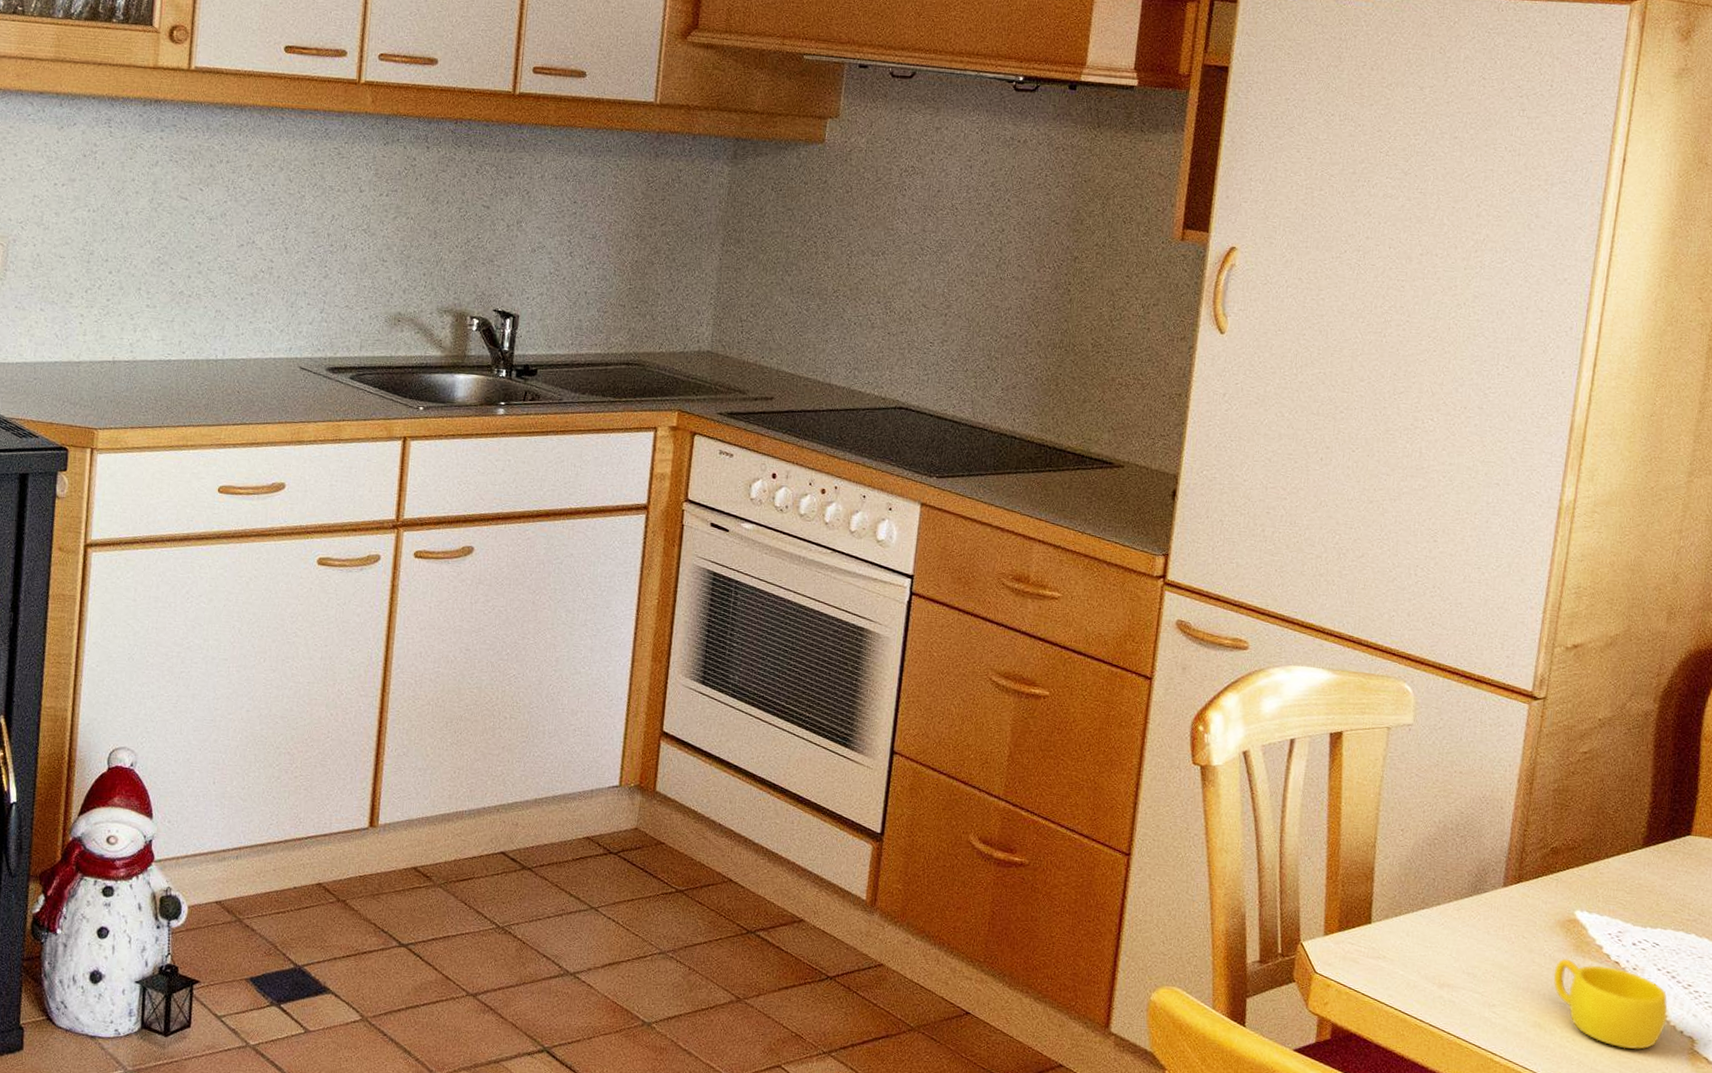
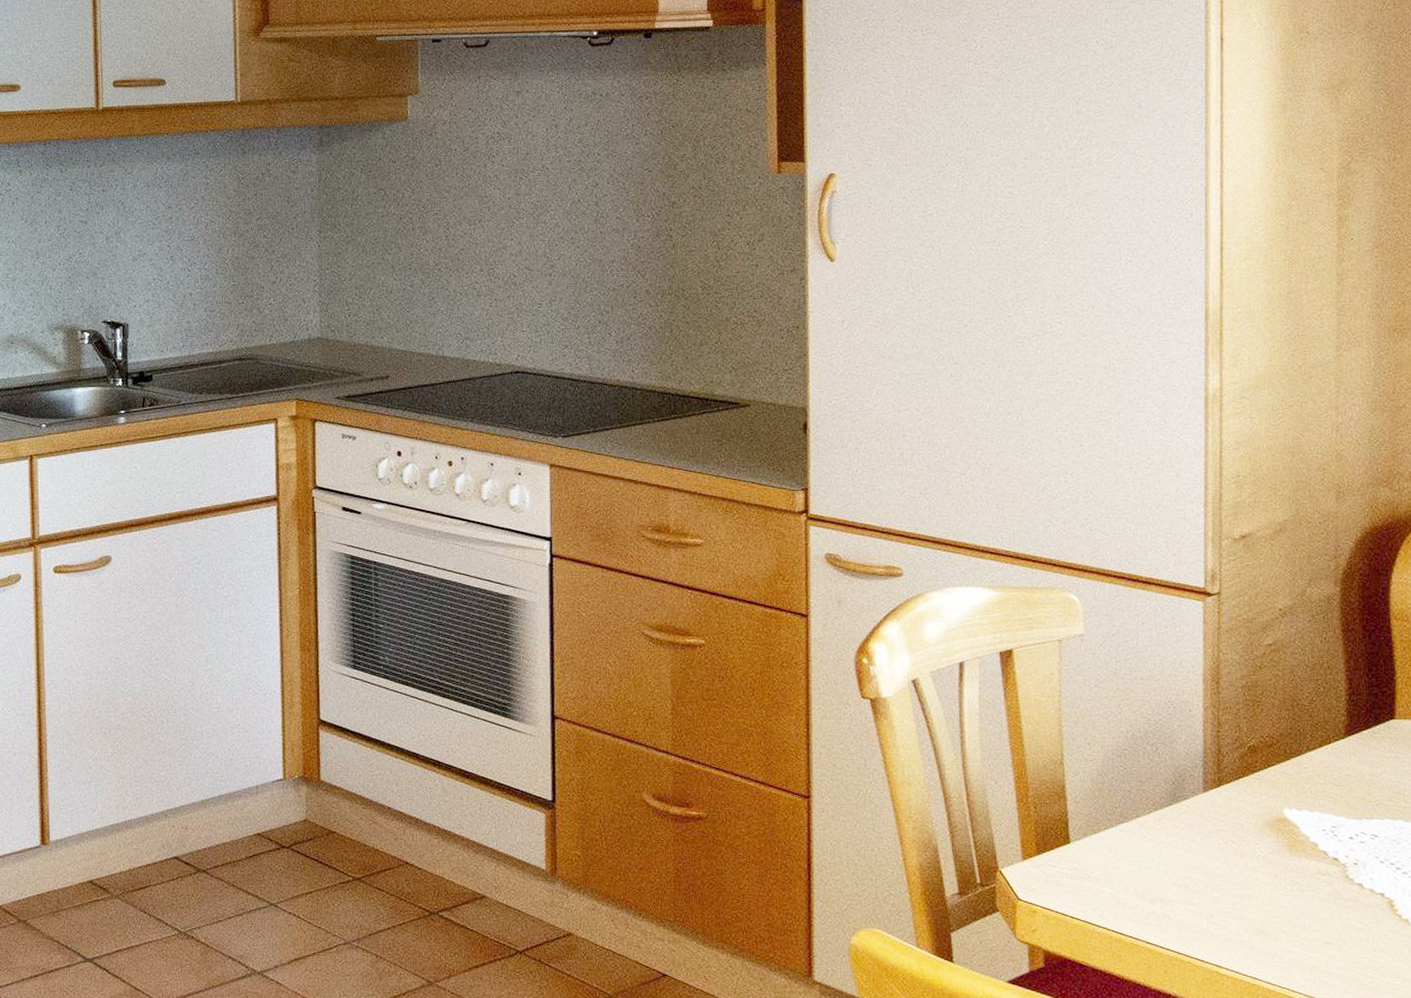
cup: present [1553,958,1668,1049] -> none [1270,860,1398,948]

